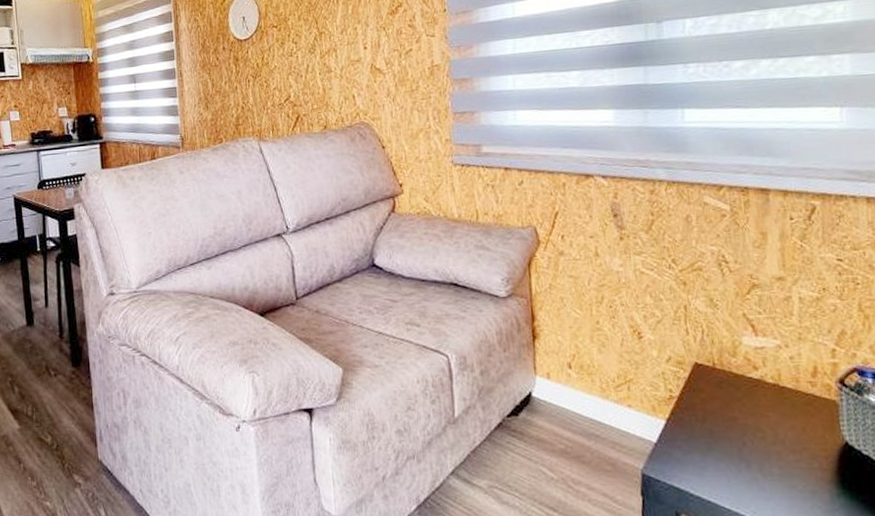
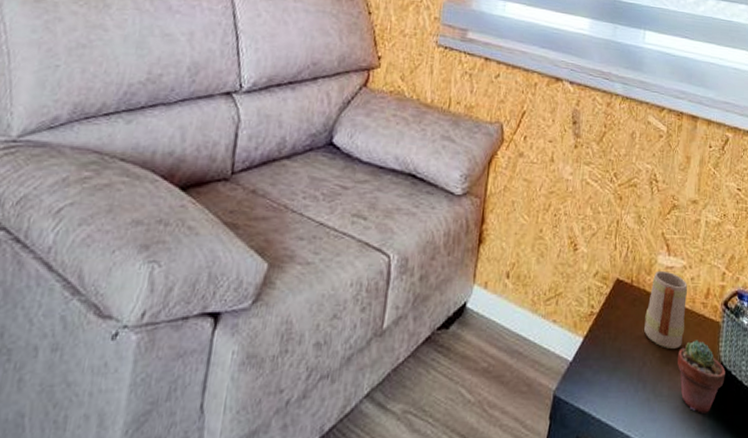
mug: none [736,351,790,429] -> present [644,270,688,349]
potted succulent: none [786,419,854,493] -> present [678,340,726,413]

